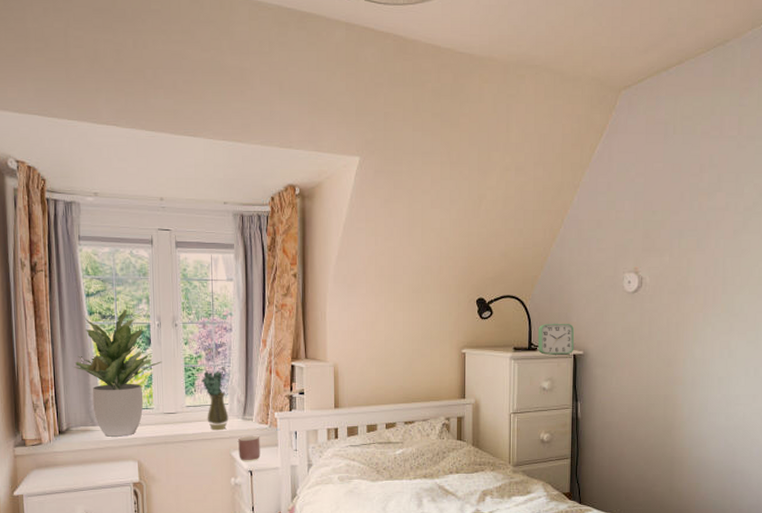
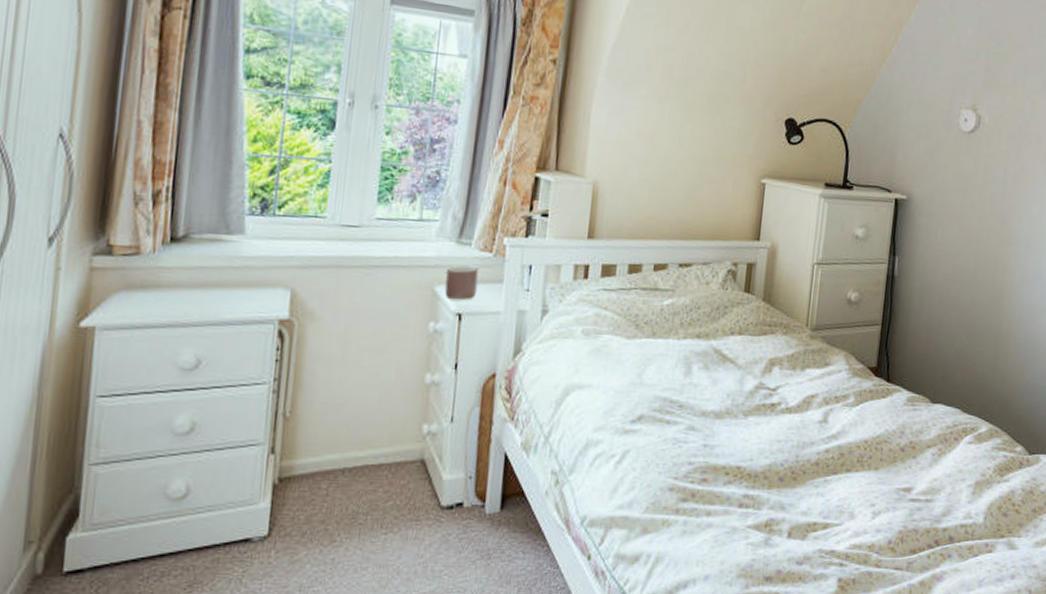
potted plant: present [74,309,162,437] -> none [211,76,349,253]
vase: present [201,369,229,431] -> none [403,171,438,256]
alarm clock: present [537,323,575,355] -> none [854,158,899,198]

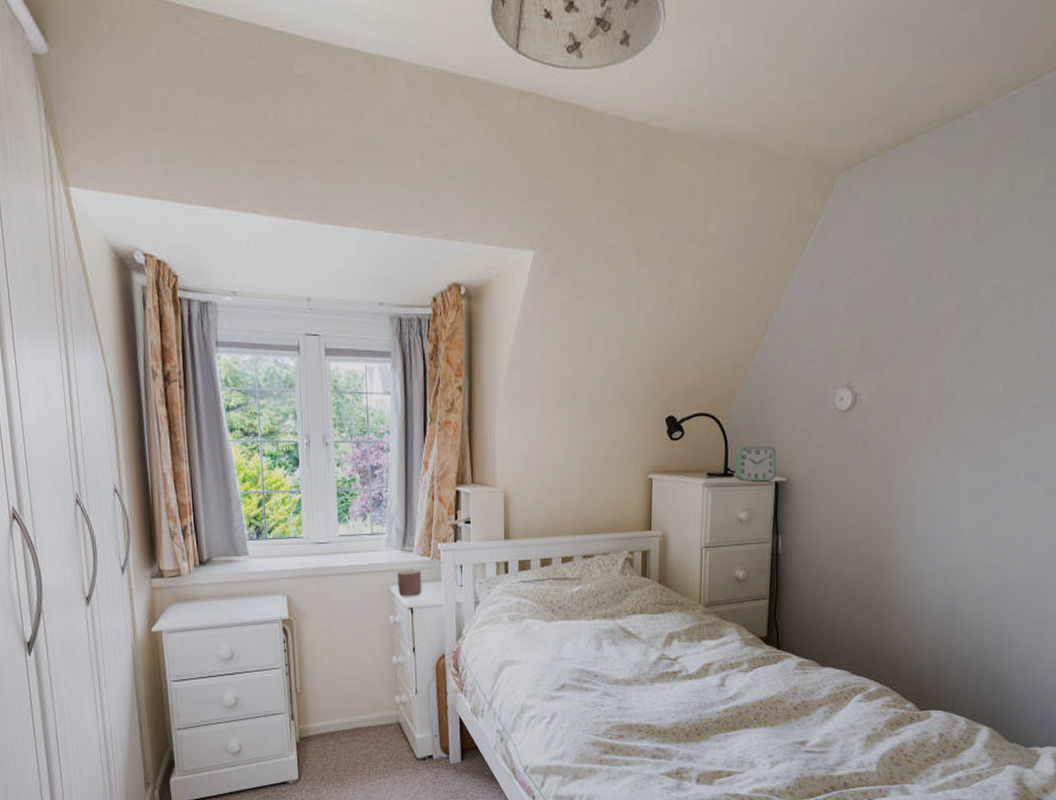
alarm clock: none [854,158,899,198] -> present [734,445,777,482]

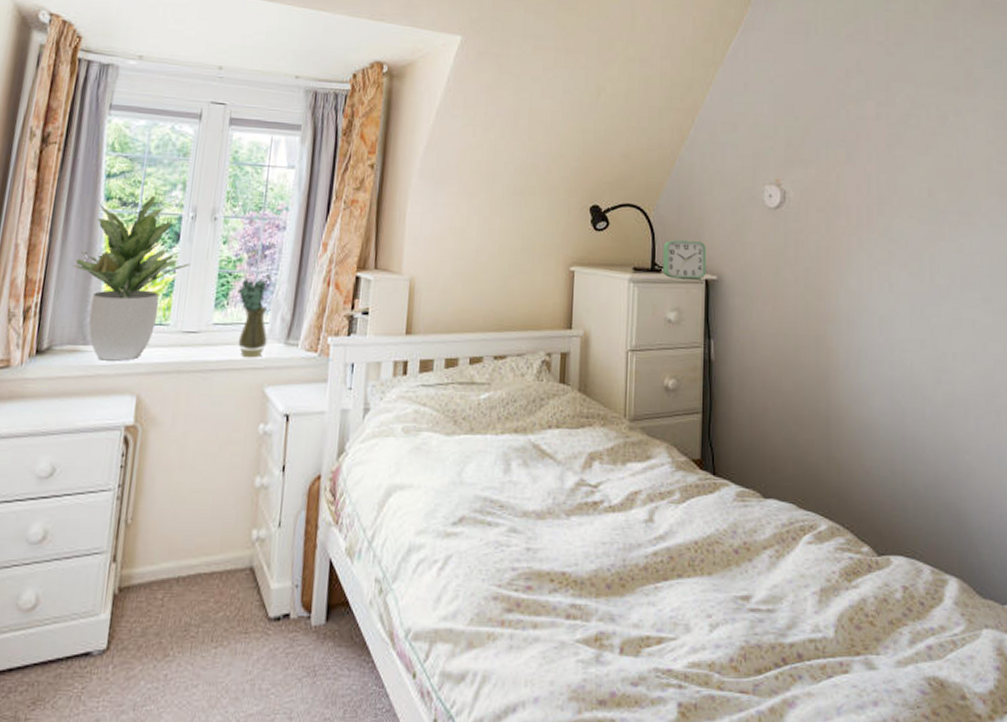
potted plant: none [215,425,312,568] -> present [74,195,191,361]
vase: none [356,494,387,563] -> present [237,276,268,358]
mug: present [396,569,422,598] -> none [274,366,305,403]

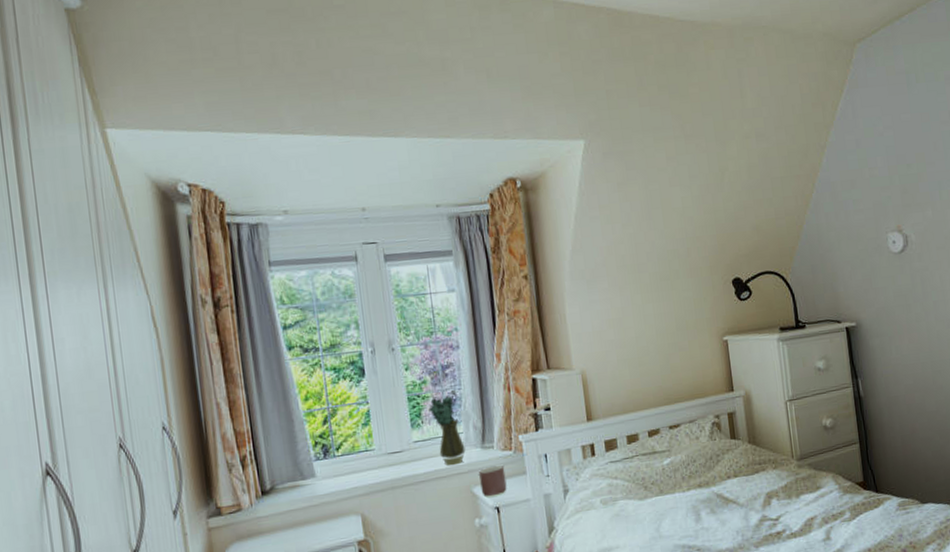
potted plant: present [74,195,191,361] -> none [275,337,380,490]
mug: none [274,366,305,403] -> present [478,465,507,498]
alarm clock: present [662,239,707,280] -> none [803,294,846,332]

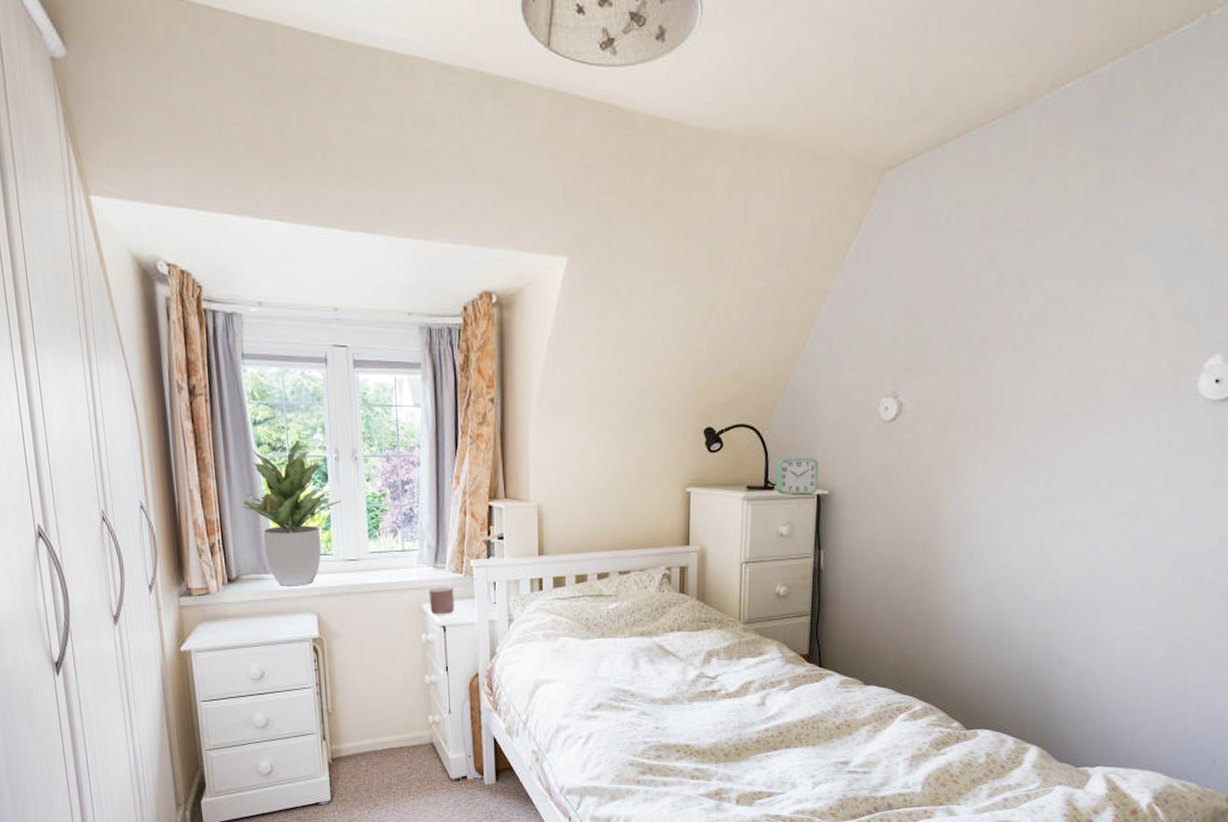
potted plant: none [275,337,380,490] -> present [242,439,341,586]
vase: present [428,395,466,466] -> none [386,510,418,580]
alarm clock: none [803,294,846,332] -> present [775,457,819,495]

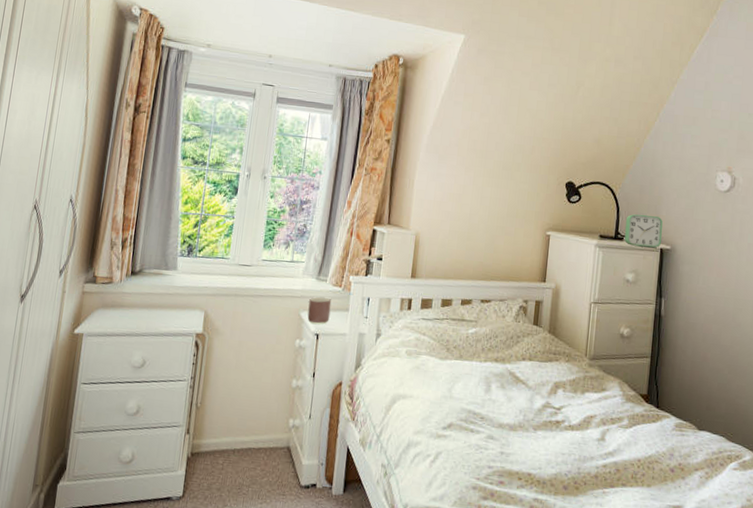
potted plant: present [242,439,341,586] -> none [159,156,246,284]

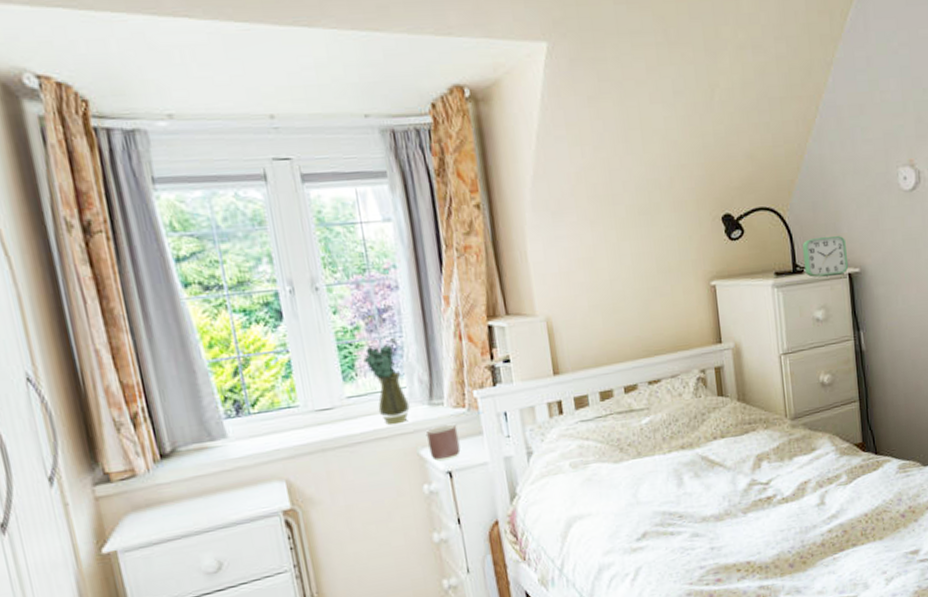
vase: none [280,224,304,289] -> present [363,344,410,426]

